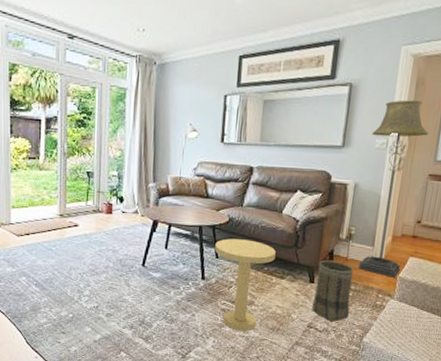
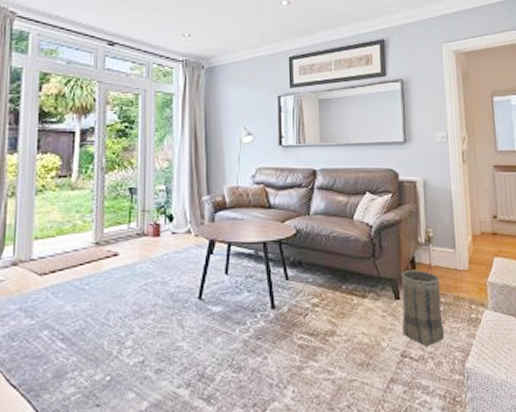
side table: present [215,238,276,331] -> none [283,253,353,373]
floor lamp: present [359,100,429,277] -> none [431,93,488,283]

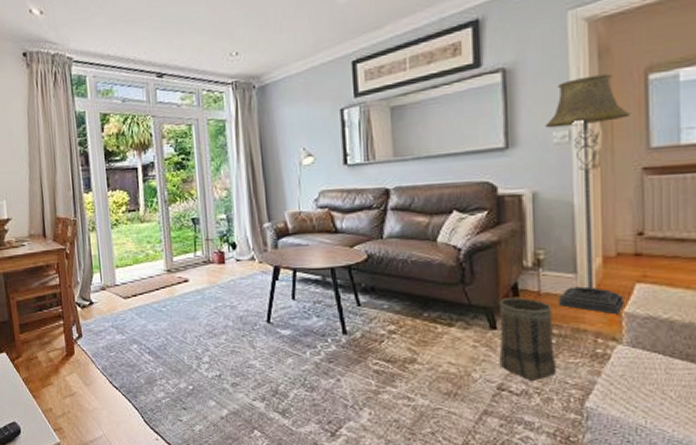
floor lamp: none [431,93,488,283] -> present [545,74,631,314]

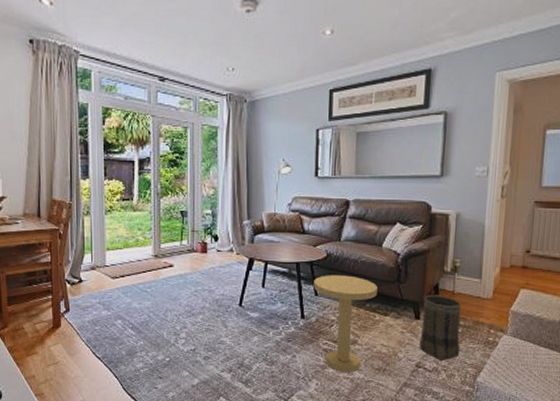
side table: none [354,279,436,398] -> present [314,275,377,372]
floor lamp: present [545,74,631,314] -> none [467,126,532,311]

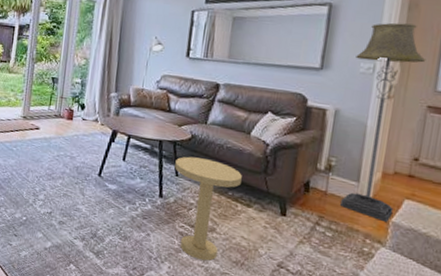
basket: present [419,295,461,361] -> none [283,192,334,265]
floor lamp: none [467,126,532,311] -> present [340,22,426,222]

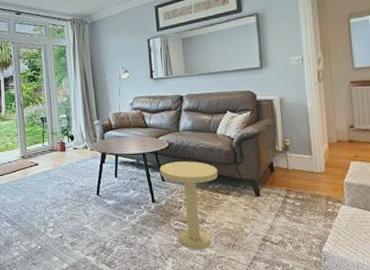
floor lamp: present [340,22,426,222] -> none [286,18,344,183]

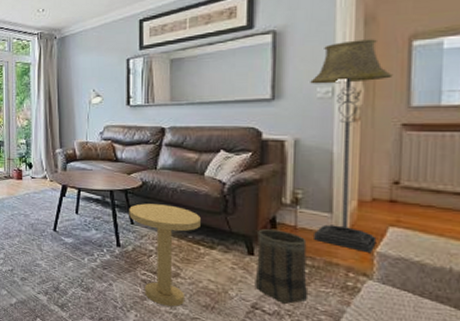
basket: none [261,173,303,233] -> present [255,229,309,304]
floor lamp: none [286,18,344,183] -> present [310,39,393,252]

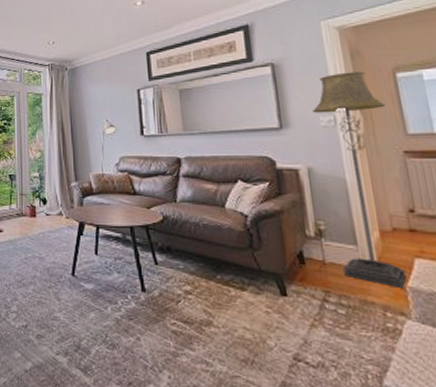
side table: present [129,203,201,307] -> none [152,240,228,363]
basket: present [255,229,309,304] -> none [287,265,351,353]

